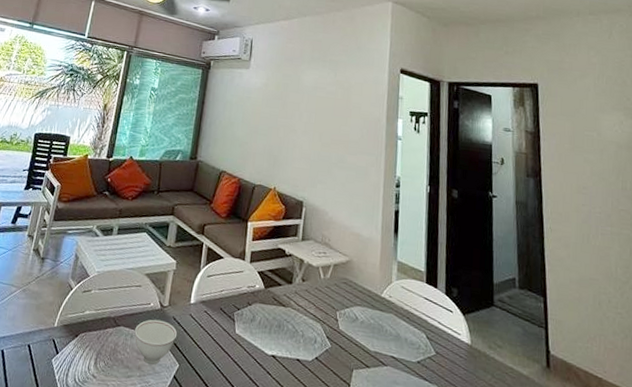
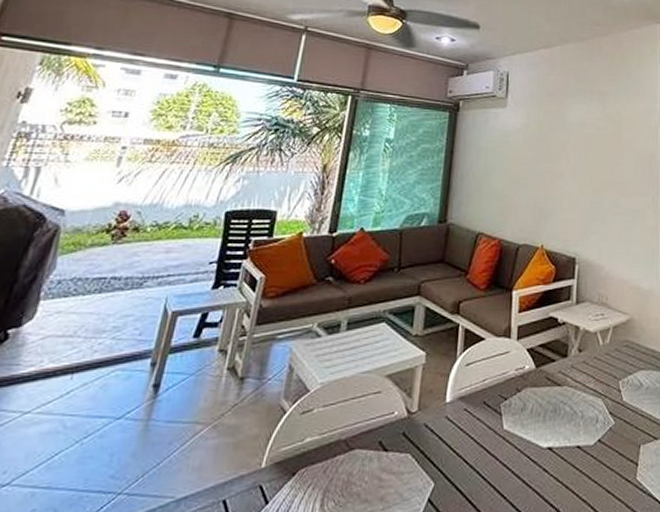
bowl: present [134,319,178,365] -> none [374,431,431,492]

